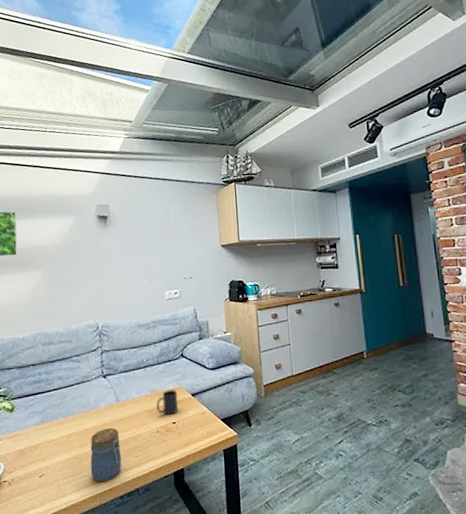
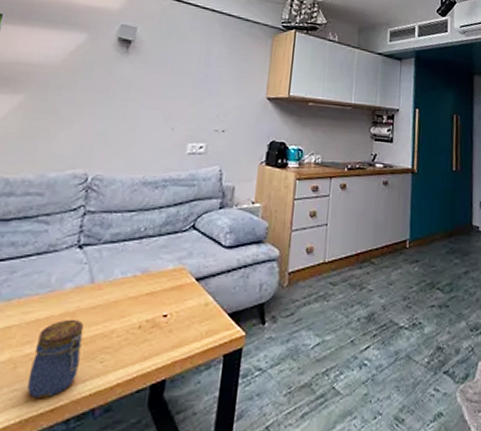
mug: present [156,390,179,415] -> none [145,271,178,305]

